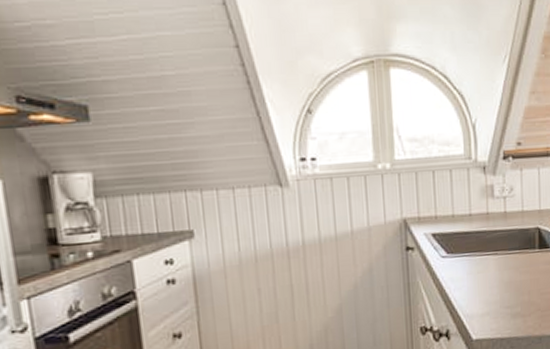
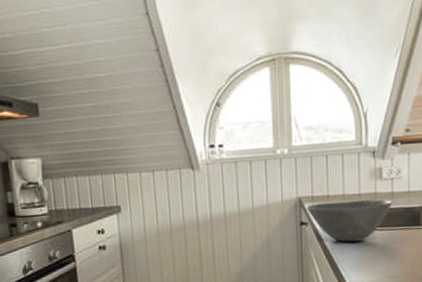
bowl: none [412,220,506,269] -> present [306,199,393,242]

